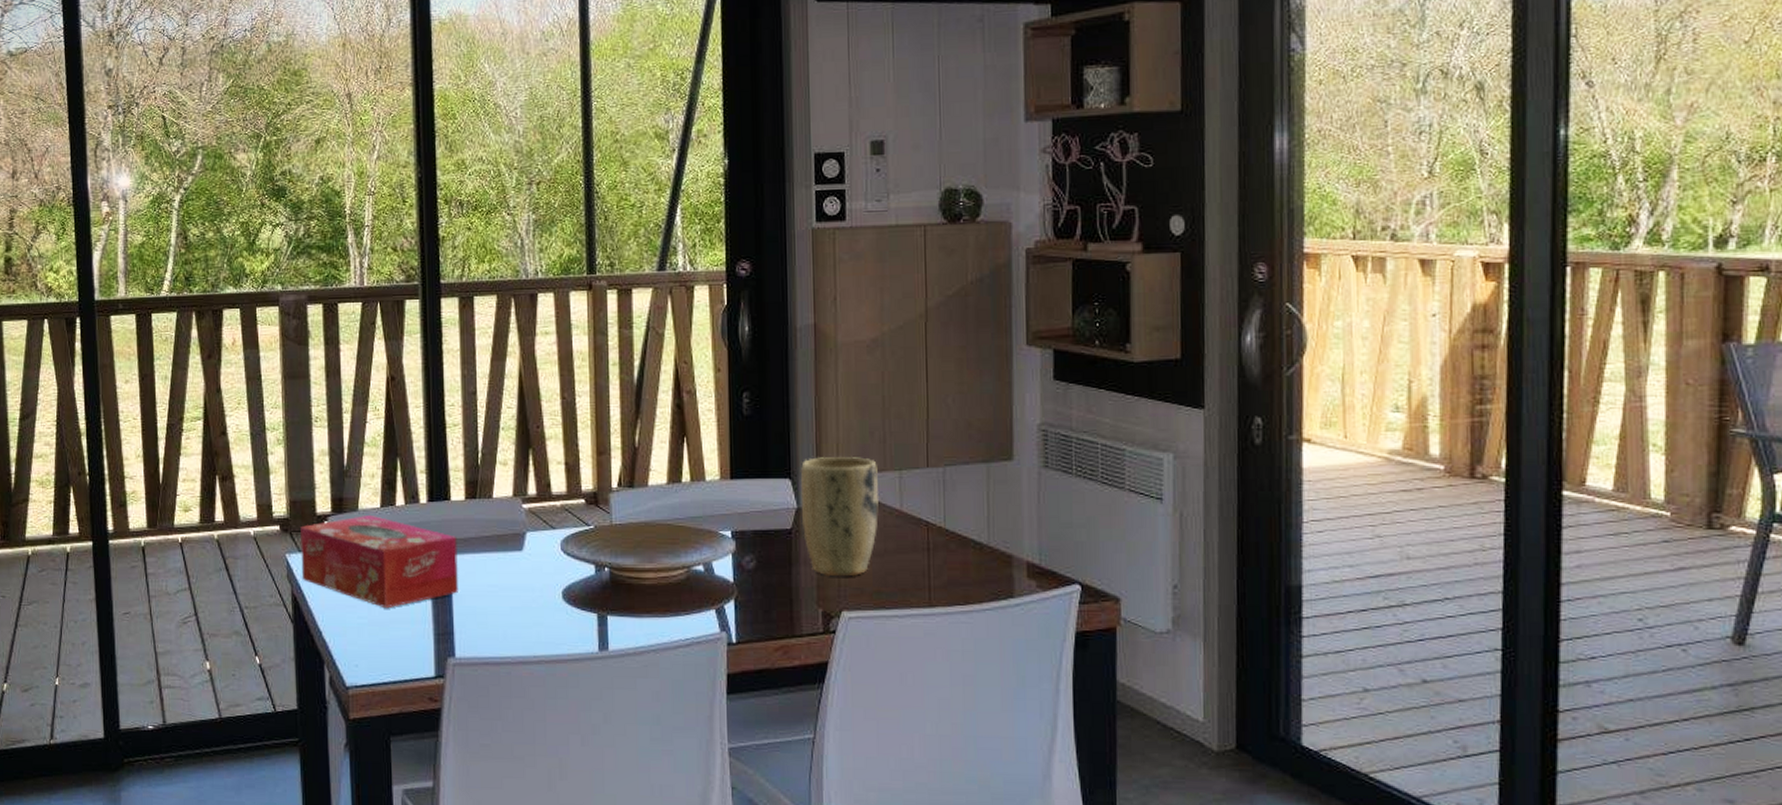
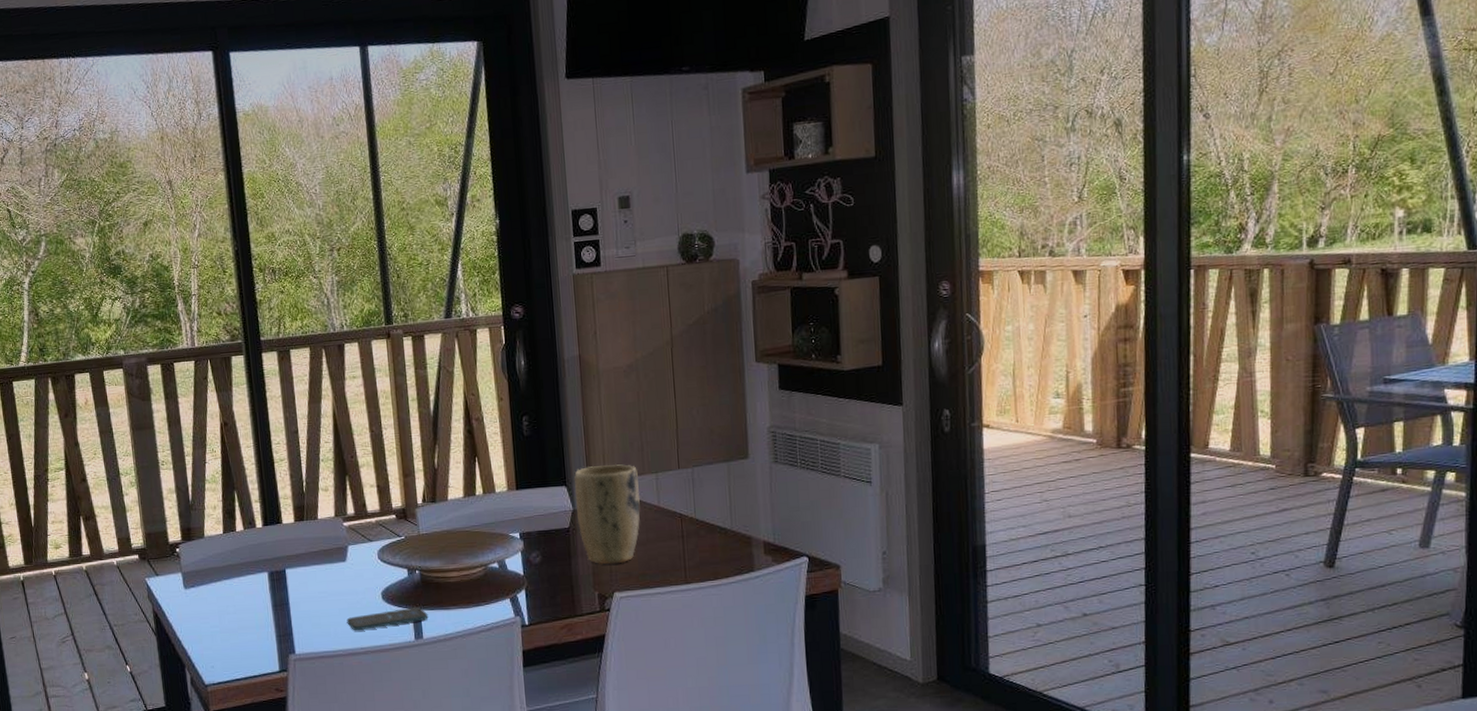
tissue box: present [300,514,458,609] -> none [156,540,294,618]
smartphone: none [518,612,617,636] -> present [346,607,429,631]

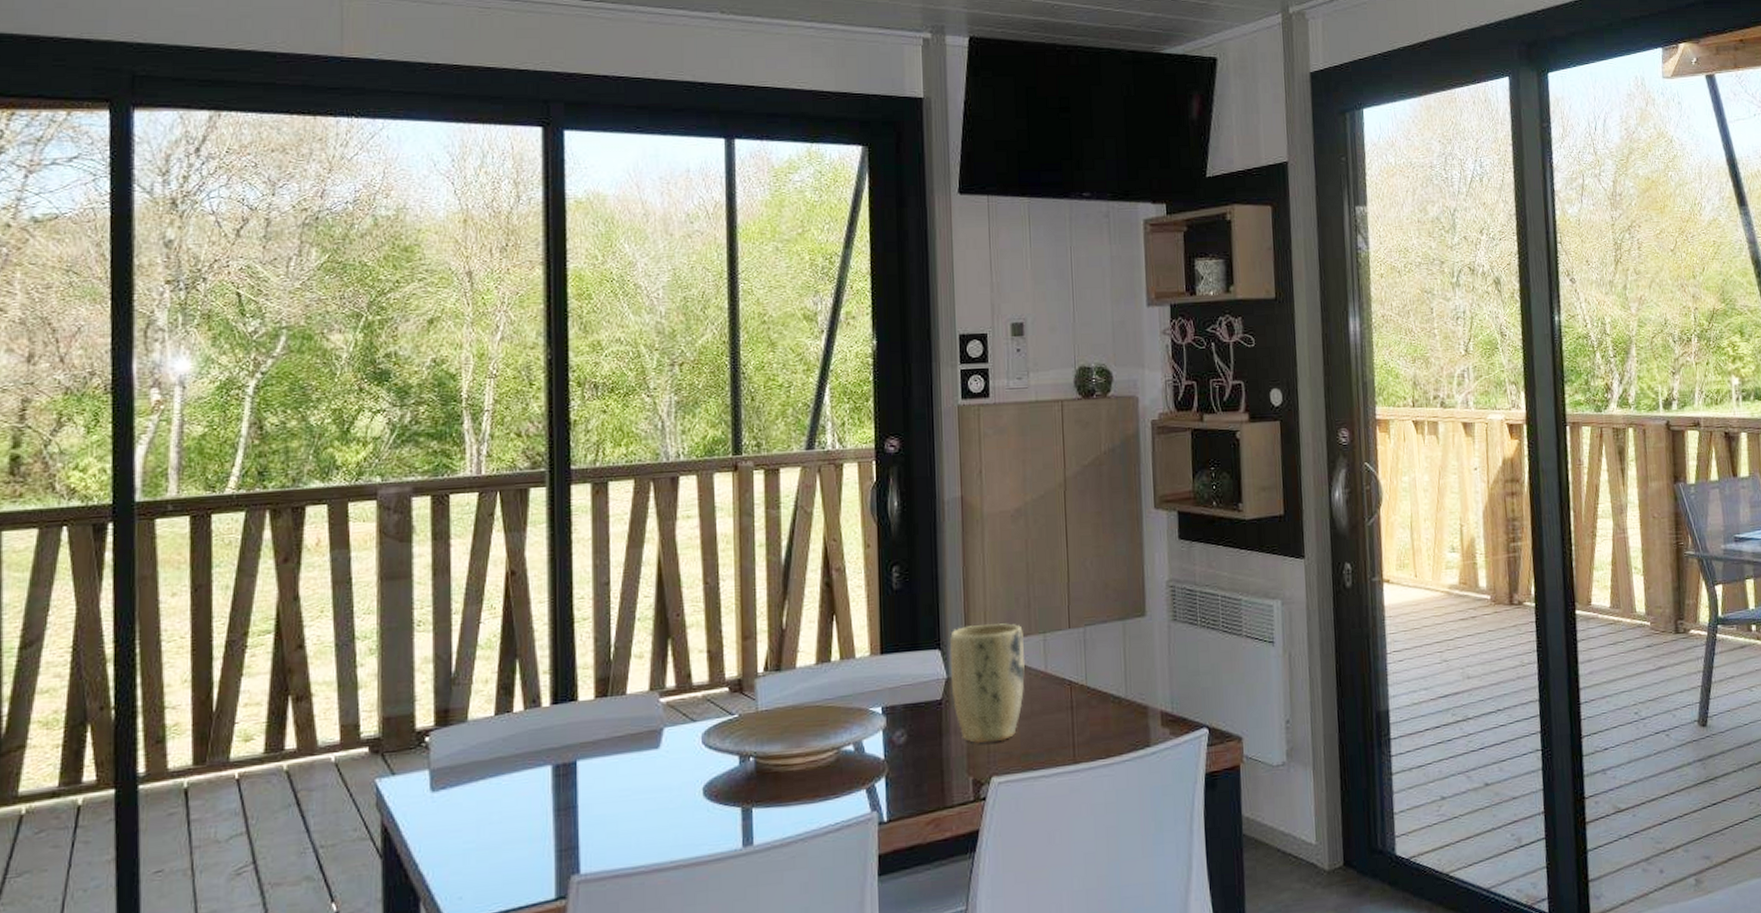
smartphone: present [346,607,429,631] -> none [654,805,762,840]

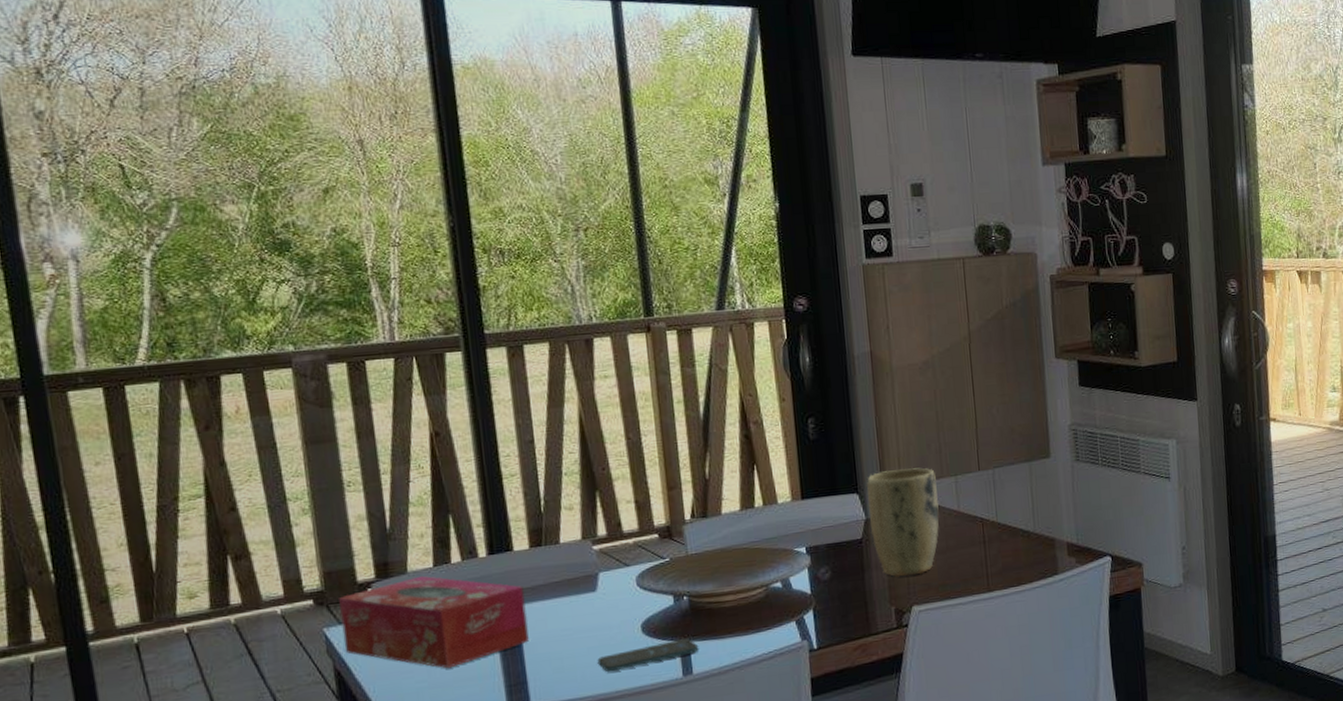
tissue box: none [395,724,585,829] -> present [339,575,529,669]
smartphone: none [654,805,762,840] -> present [597,638,699,672]

